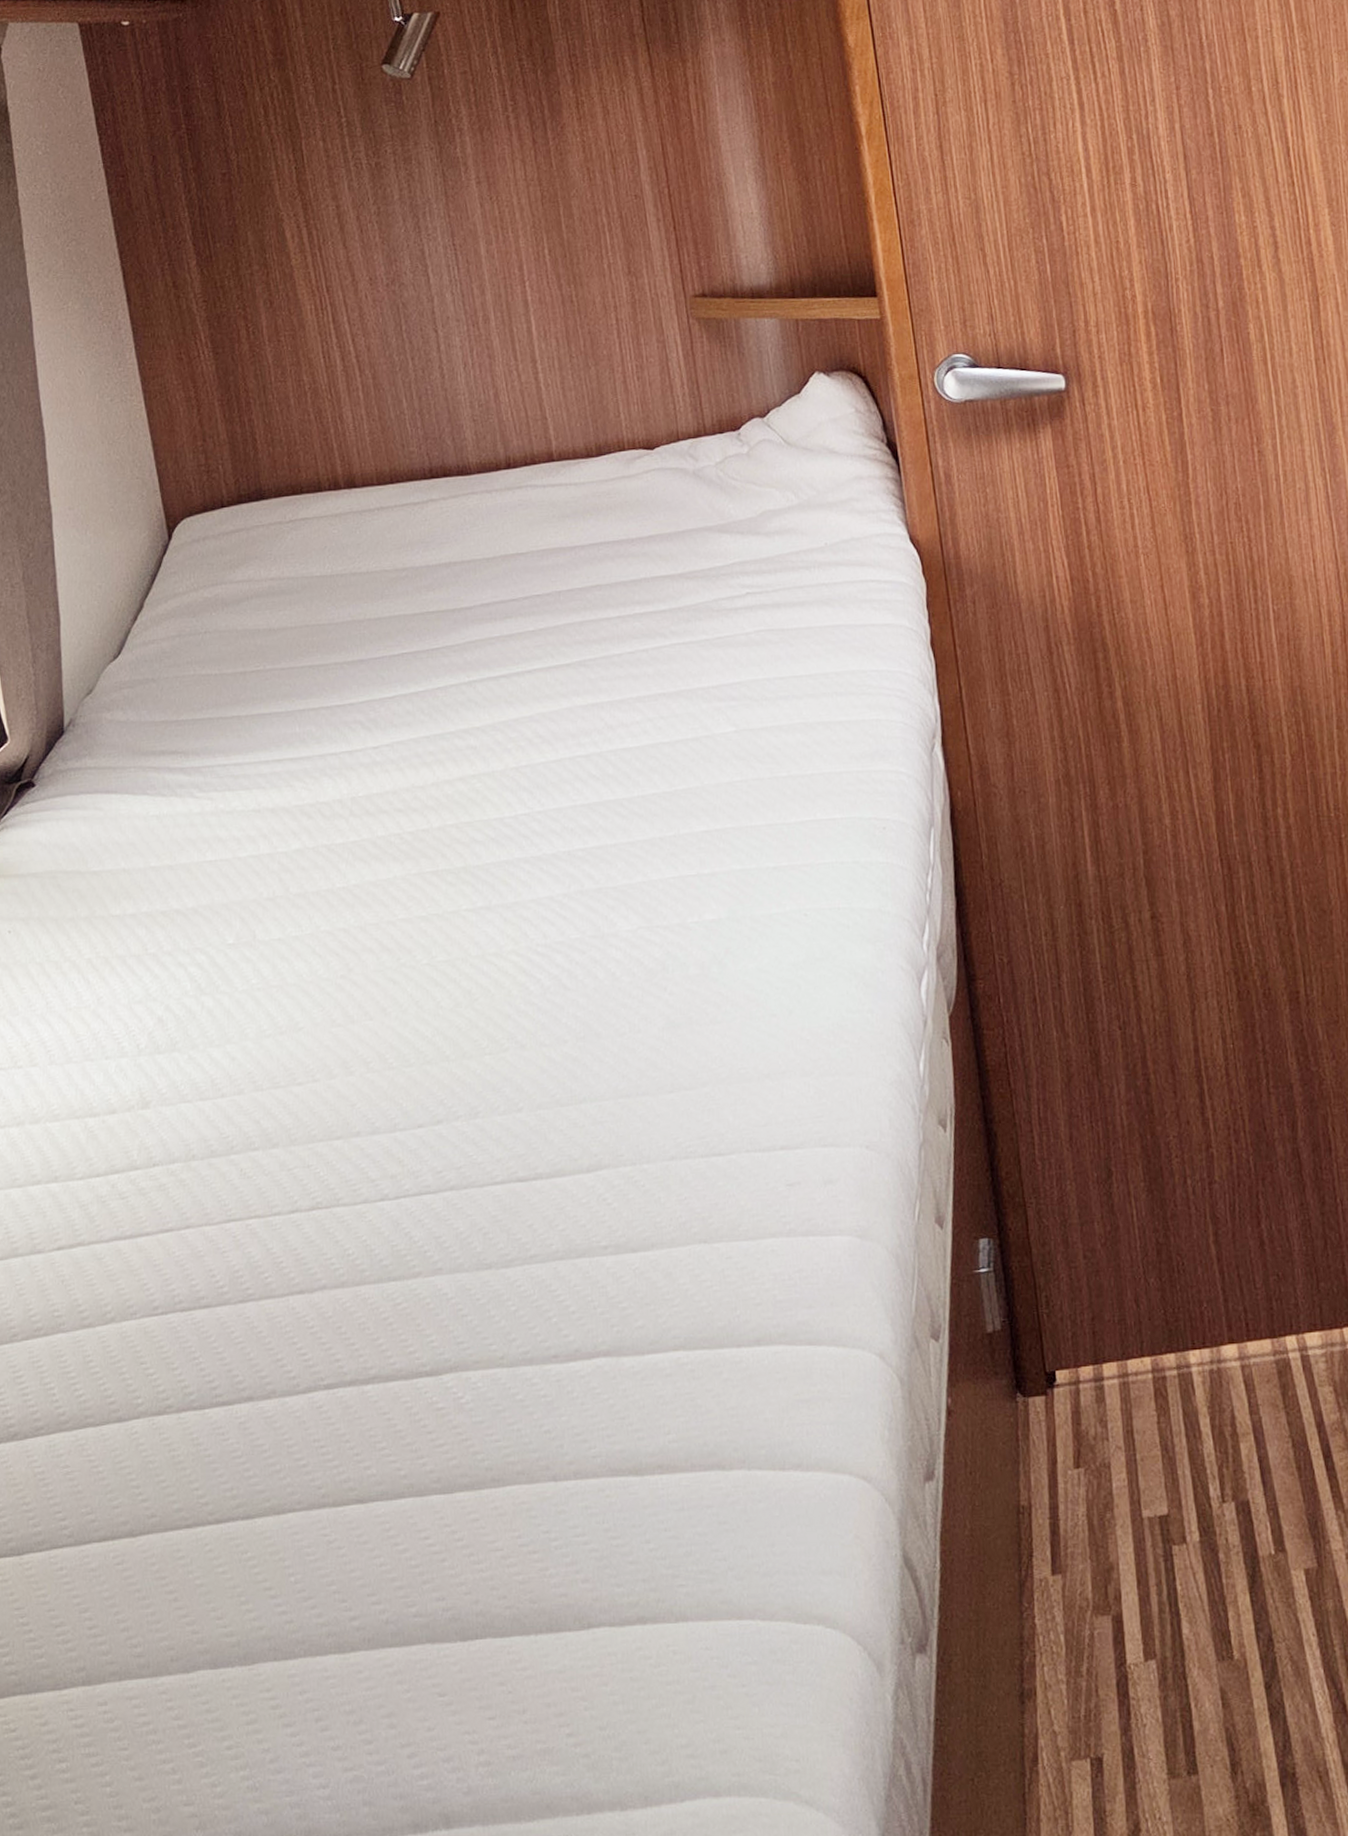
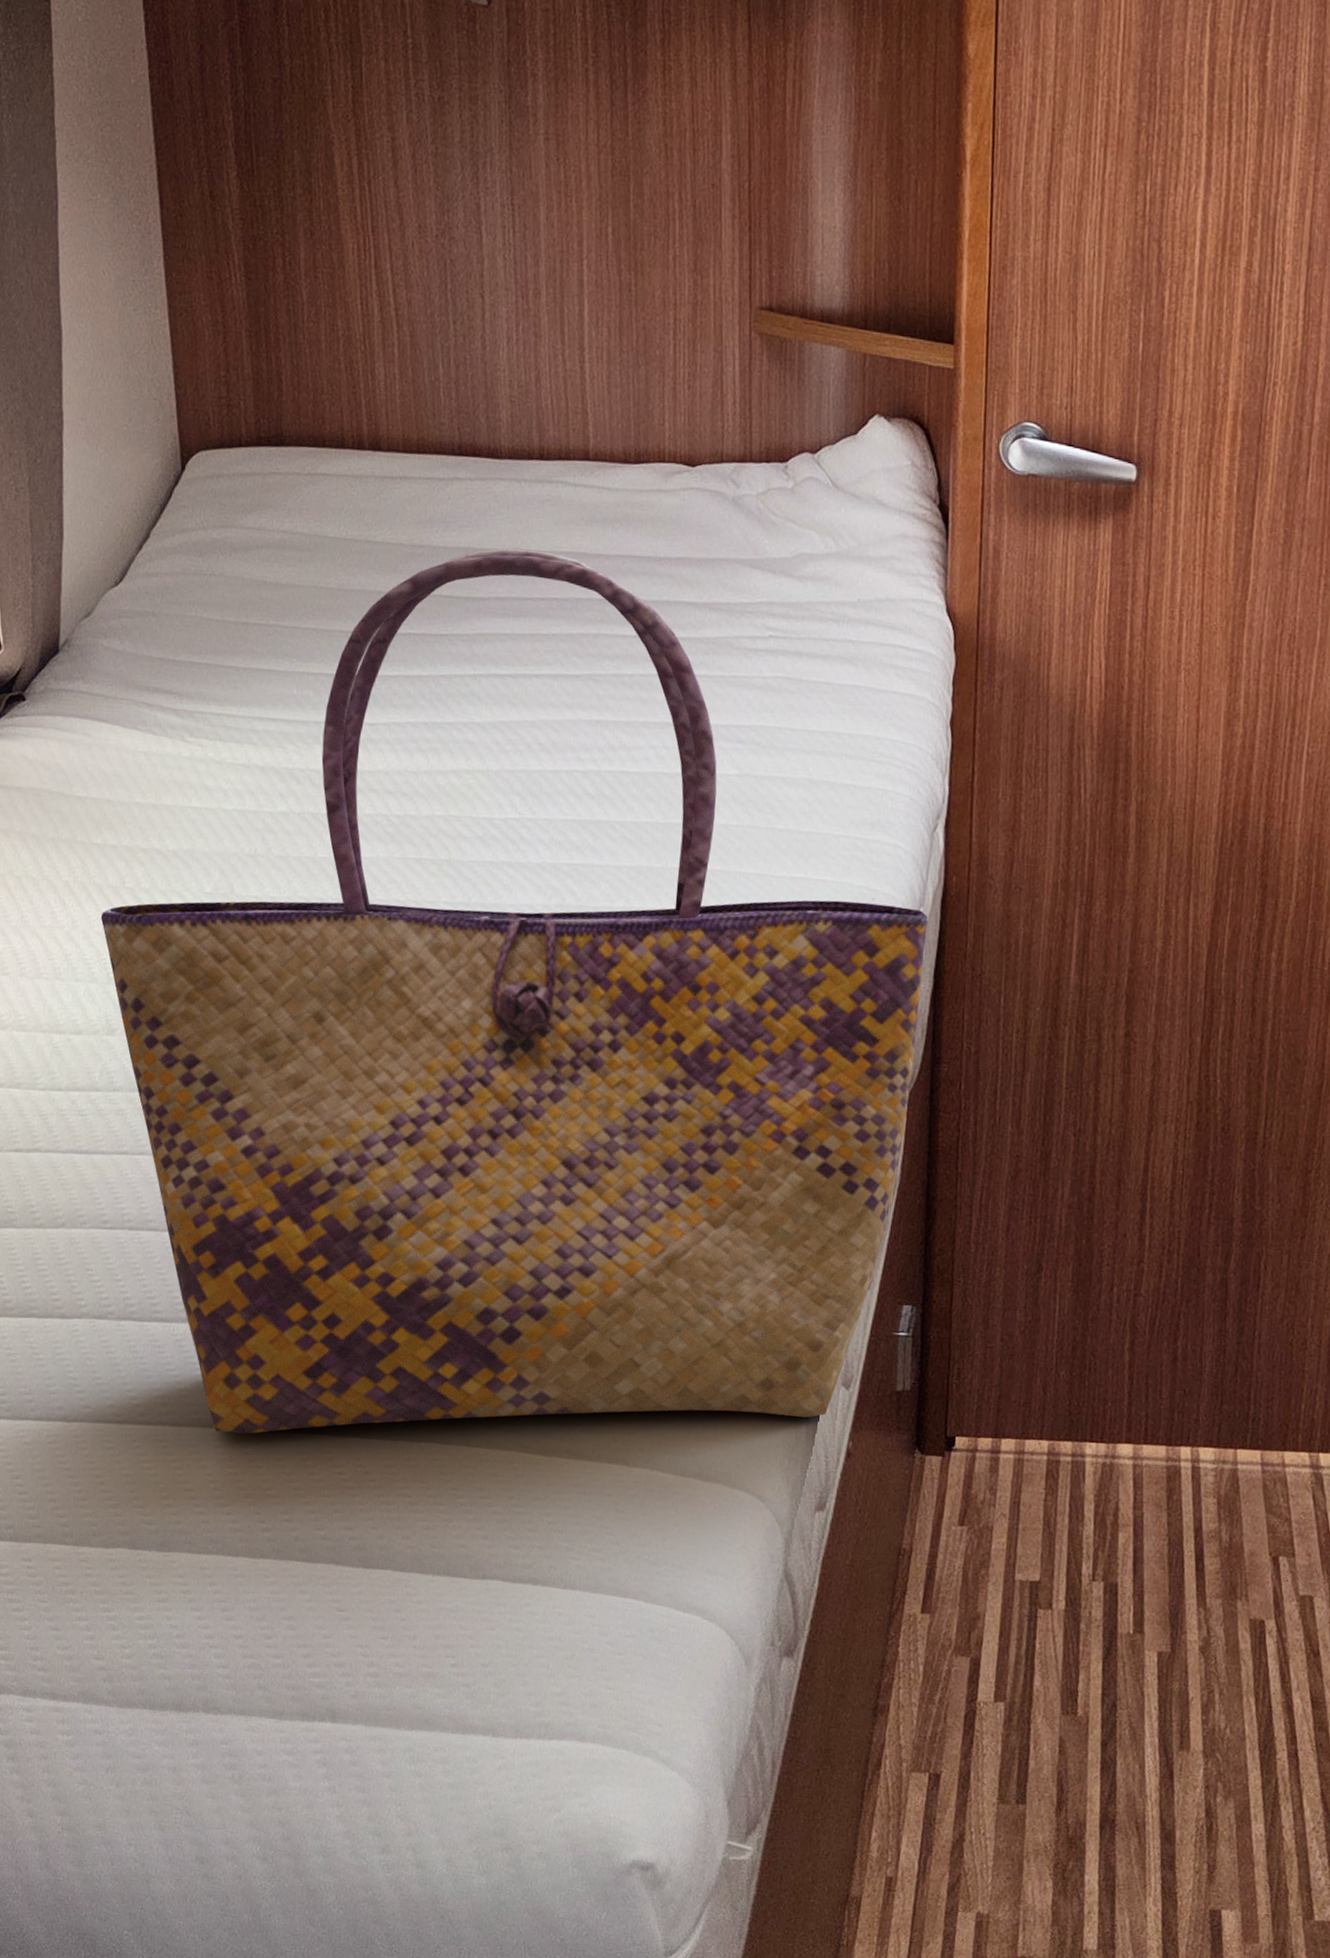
tote bag: none [126,552,952,1517] -> present [100,547,928,1434]

